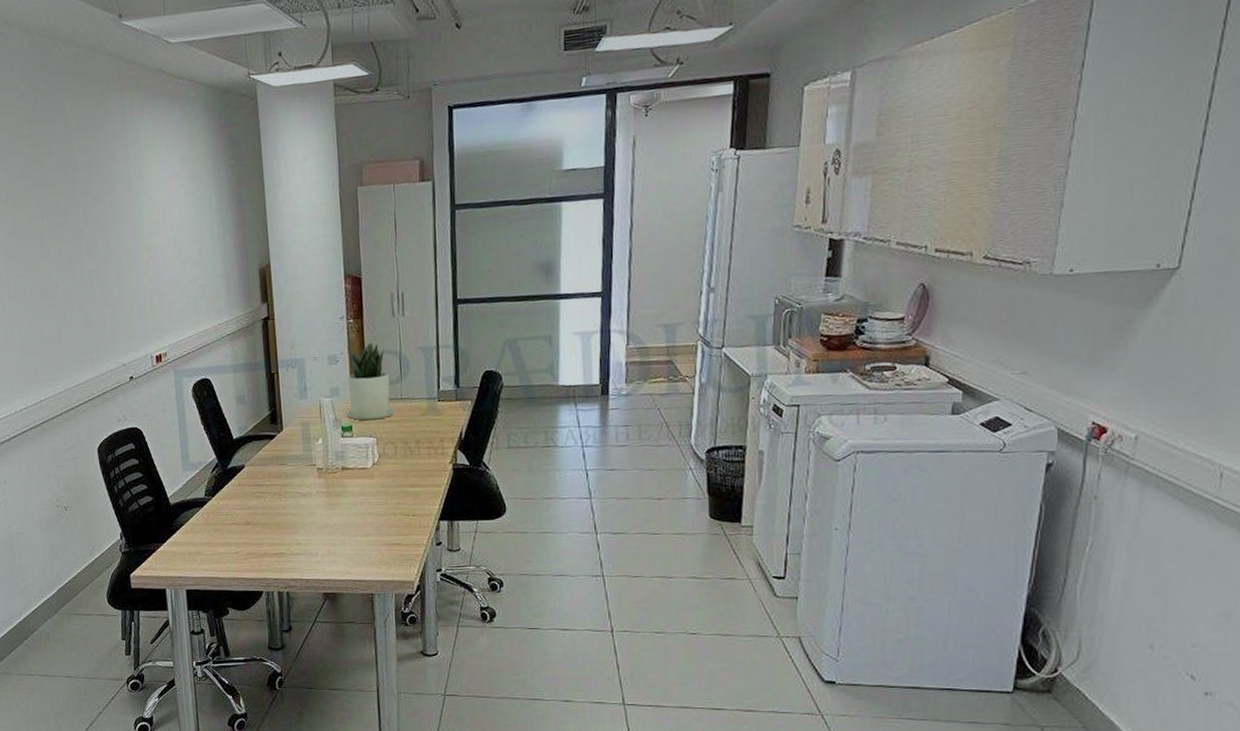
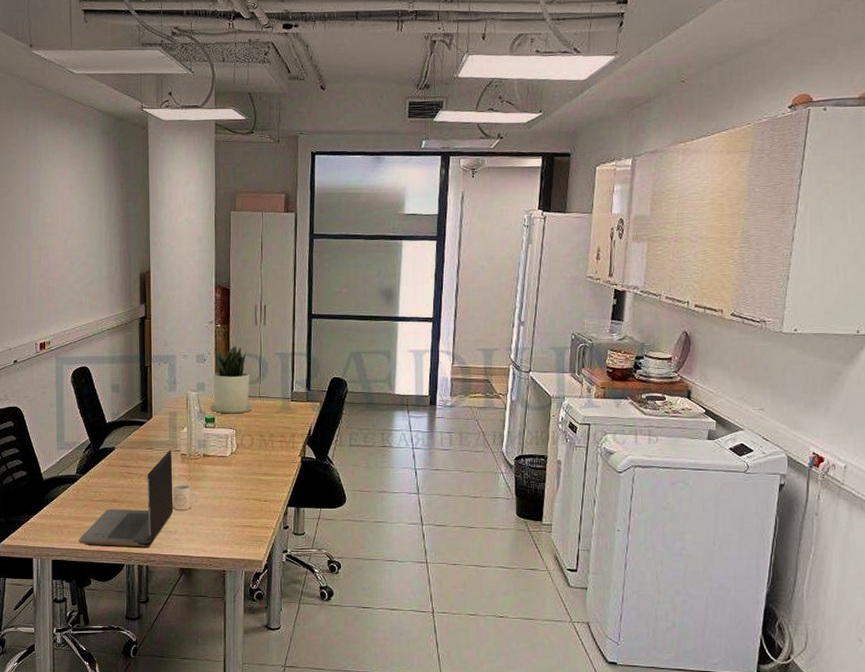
laptop computer: none [212,464,313,574] -> present [78,449,174,548]
mug: none [310,501,341,532] -> present [172,484,200,512]

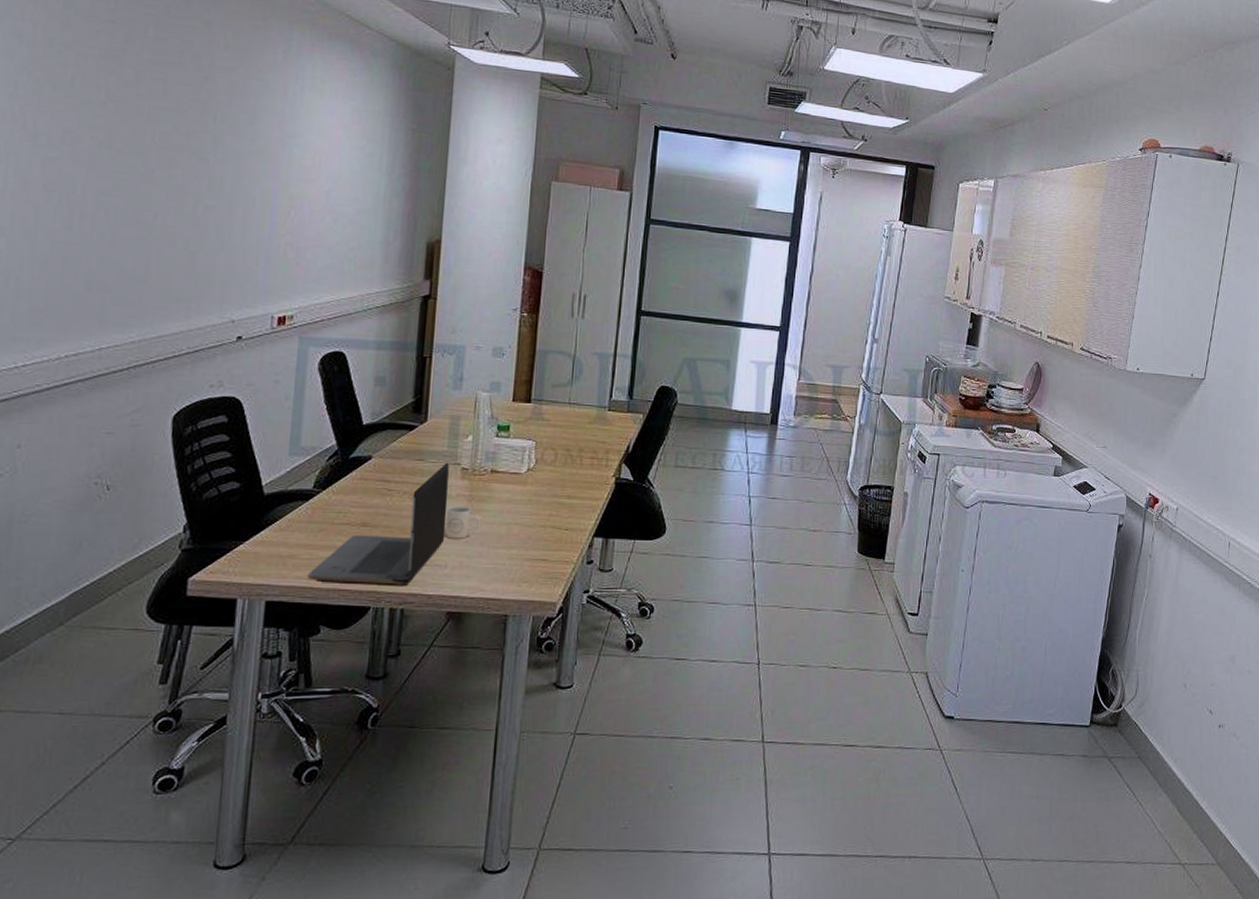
planter: present [210,345,253,414] -> none [504,340,561,422]

